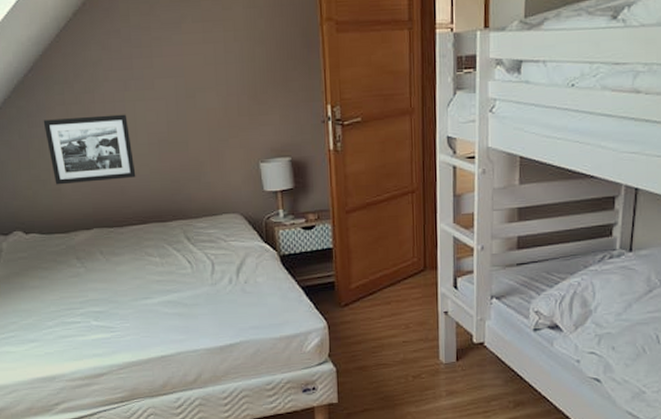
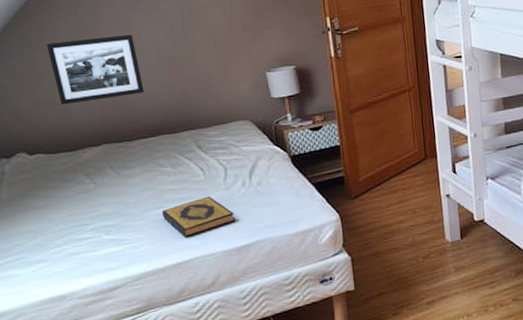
hardback book: none [148,290,221,331] -> present [161,196,236,237]

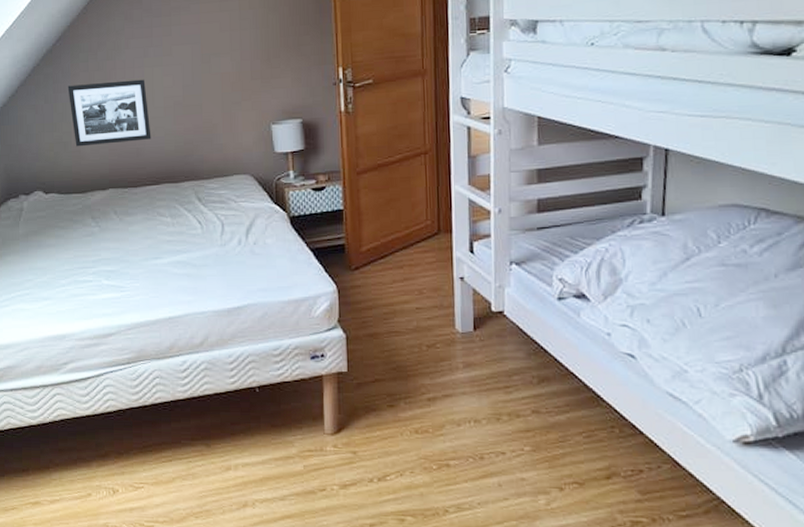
hardback book: present [161,196,236,237] -> none [158,251,229,291]

